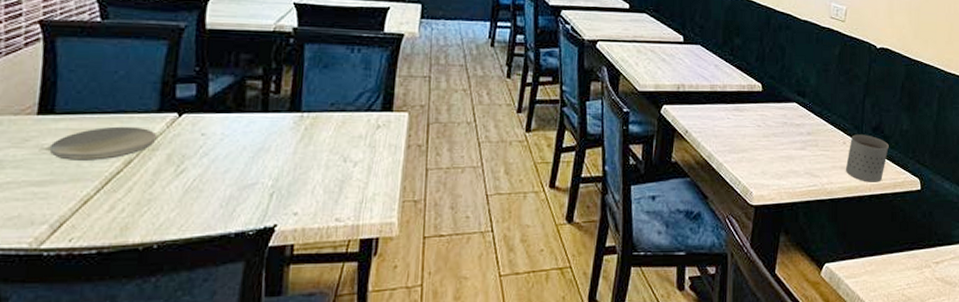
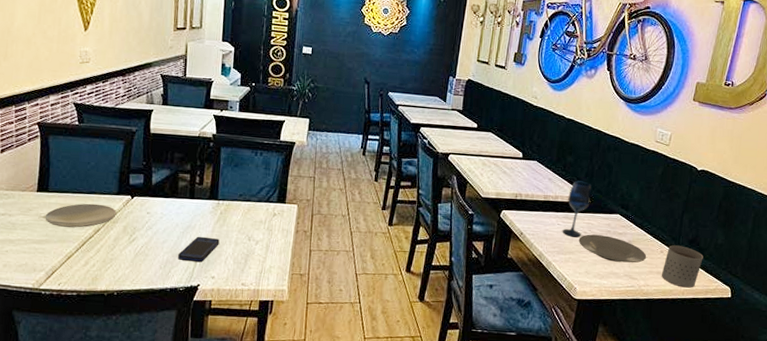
mobile phone: none [246,161,304,195] -> present [178,236,220,263]
wineglass: none [733,66,764,132] -> present [562,180,592,237]
plate: none [752,128,828,158] -> present [578,234,647,263]

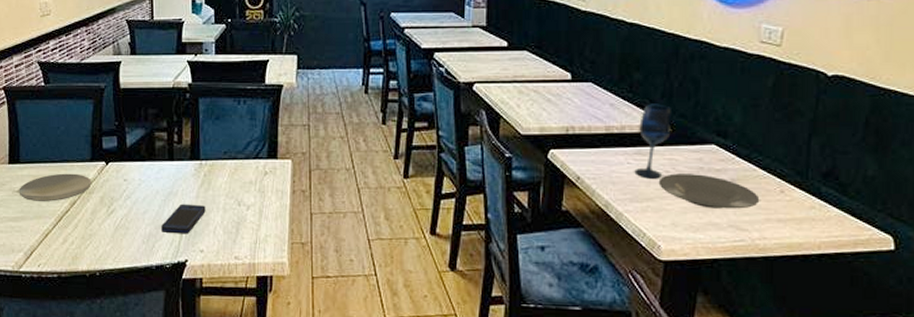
mug: present [661,245,703,288] -> none [783,181,847,239]

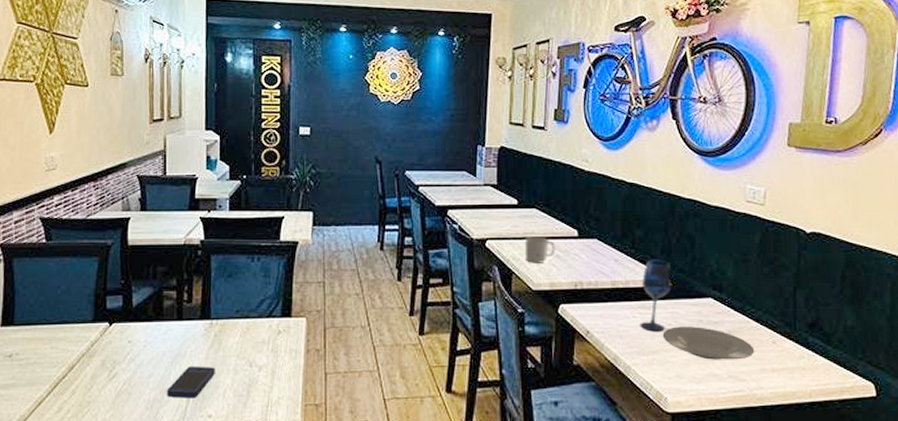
plate: present [19,173,92,201] -> none [11,335,93,366]
mug: none [514,80,547,107] -> present [524,236,556,263]

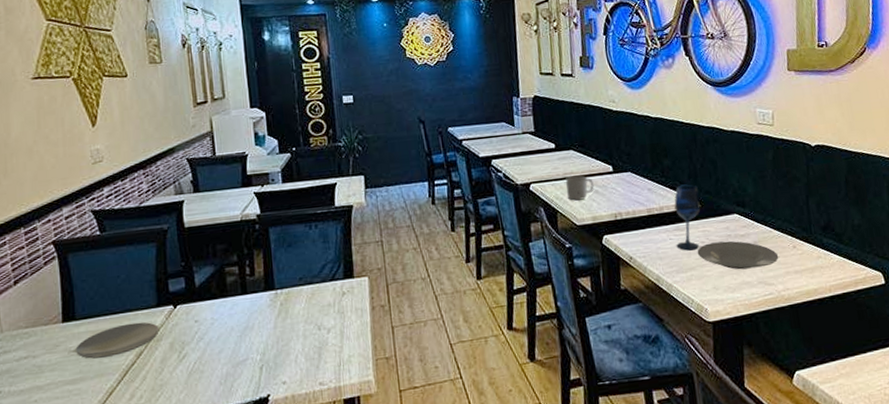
plate: none [11,335,93,366] -> present [75,322,159,359]
mobile phone: present [167,366,215,399] -> none [239,335,285,370]

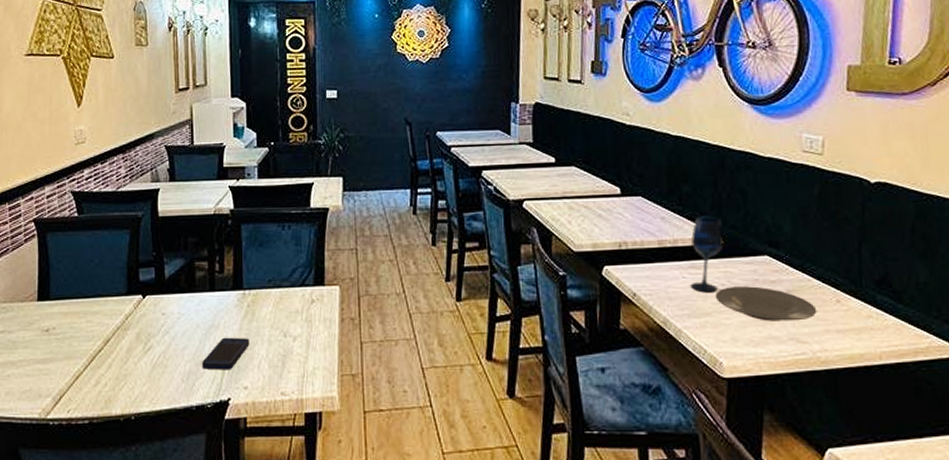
plate: present [75,322,159,359] -> none [48,309,127,340]
mobile phone: none [239,335,285,370] -> present [202,337,250,370]
mug: present [566,175,594,201] -> none [564,195,597,224]

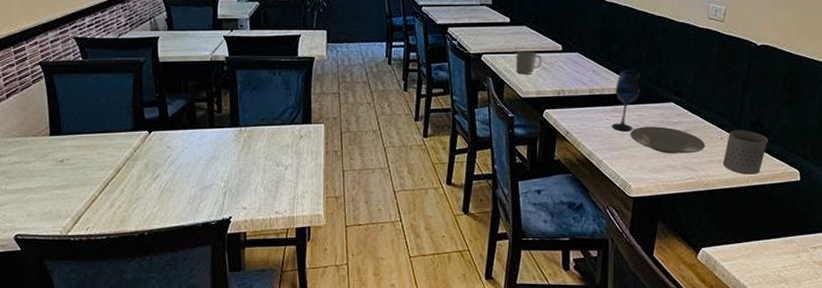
mobile phone: present [202,337,250,370] -> none [205,166,247,194]
mug: none [564,195,597,224] -> present [515,51,542,74]
mug: none [843,290,902,349] -> present [722,130,768,175]

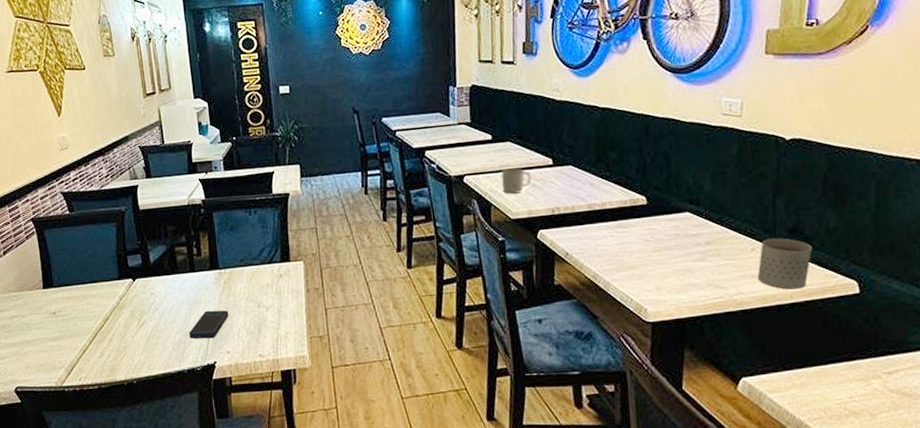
mobile phone: none [205,166,247,194] -> present [189,310,229,339]
wineglass: present [611,70,641,132] -> none [617,179,649,249]
plate: present [630,126,706,154] -> none [640,240,734,271]

